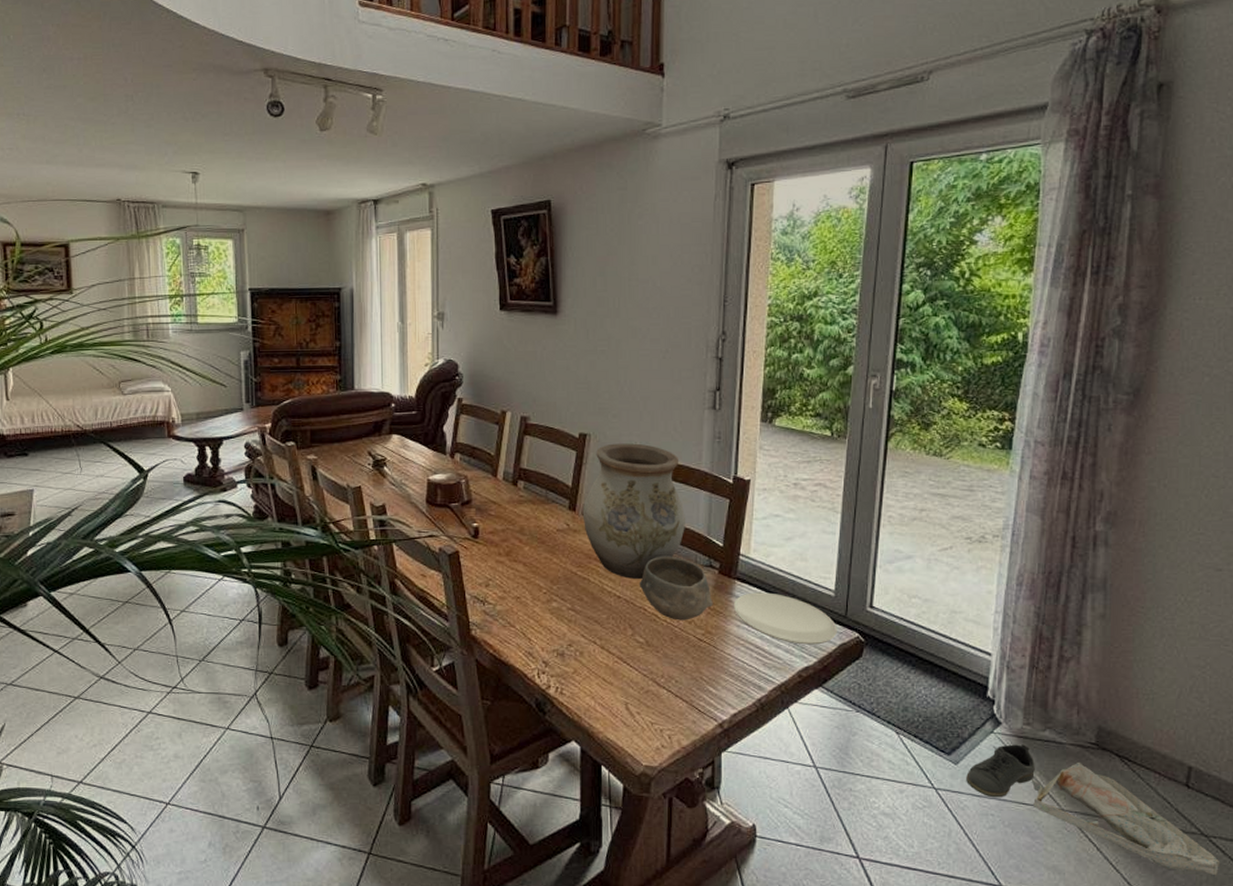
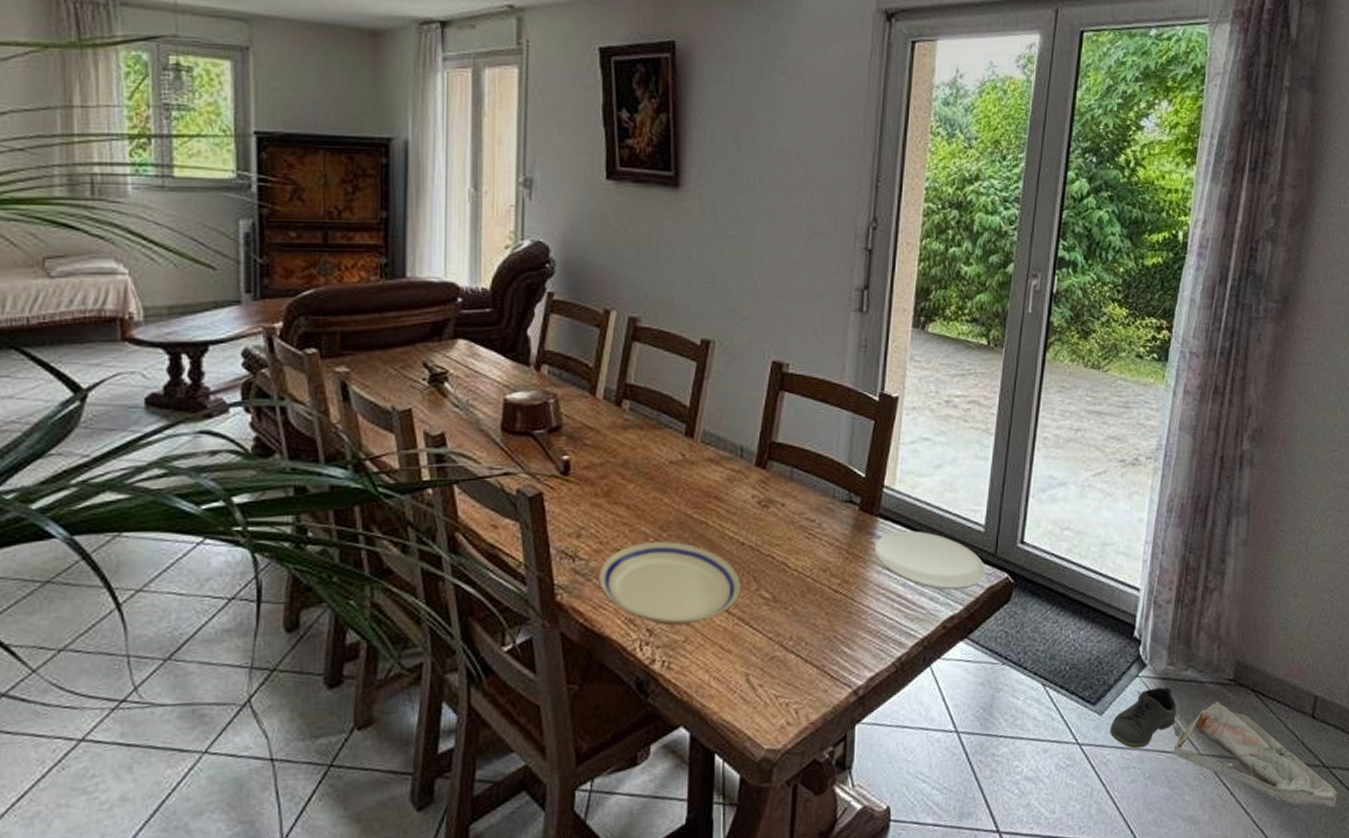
plate: none [504,593,618,660] -> present [599,541,741,626]
vase: present [582,443,685,579] -> none [701,352,824,520]
bowl: present [639,556,713,621] -> none [767,490,852,569]

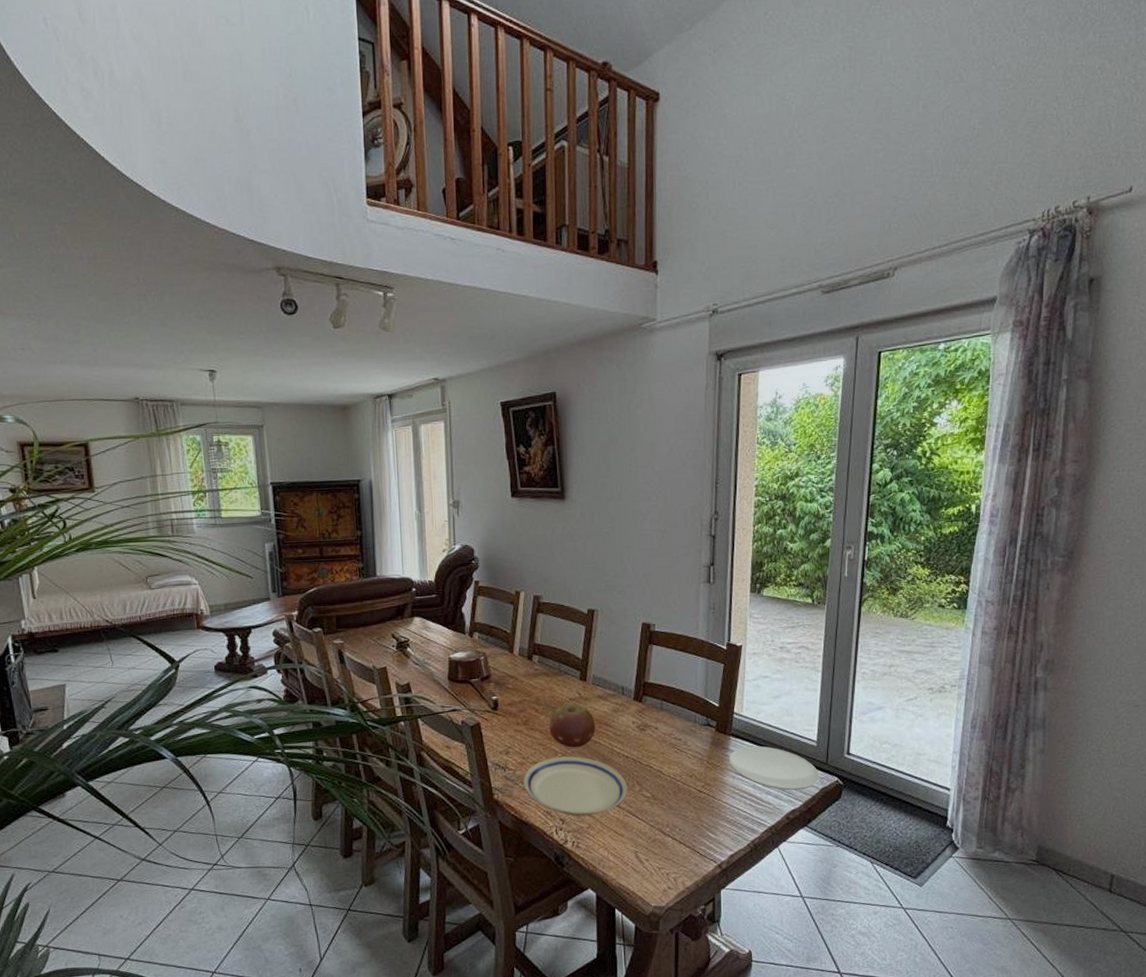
fruit: none [639,469,702,529] -> present [549,704,595,747]
shoe: present [1110,686,1177,749] -> none [930,865,986,913]
bag: present [1173,700,1338,809] -> none [984,877,1136,965]

